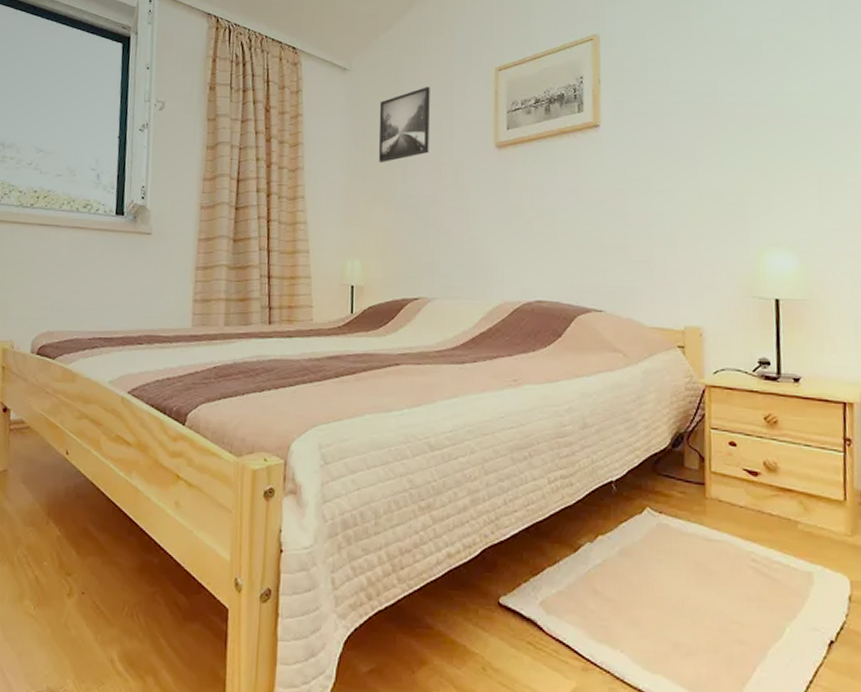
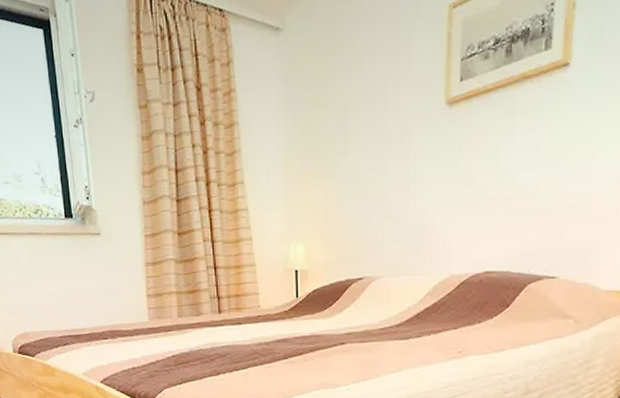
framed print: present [378,87,430,162] -> none [317,39,373,136]

